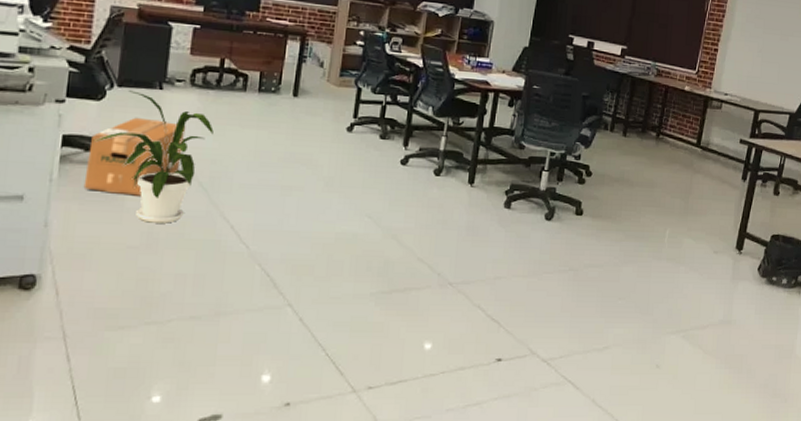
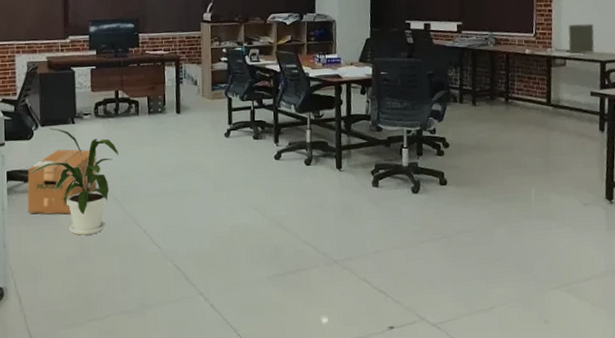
binder: none [727,68,755,101] -> present [568,23,595,54]

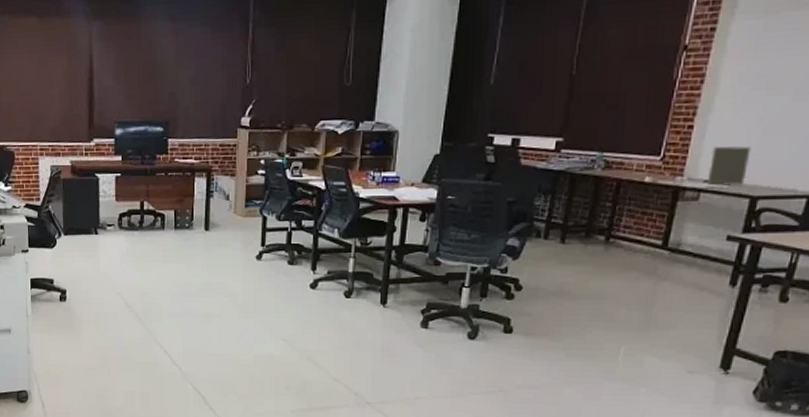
box: present [27,149,97,215] -> none [50,260,120,327]
house plant: present [29,128,118,236] -> none [52,237,142,349]

